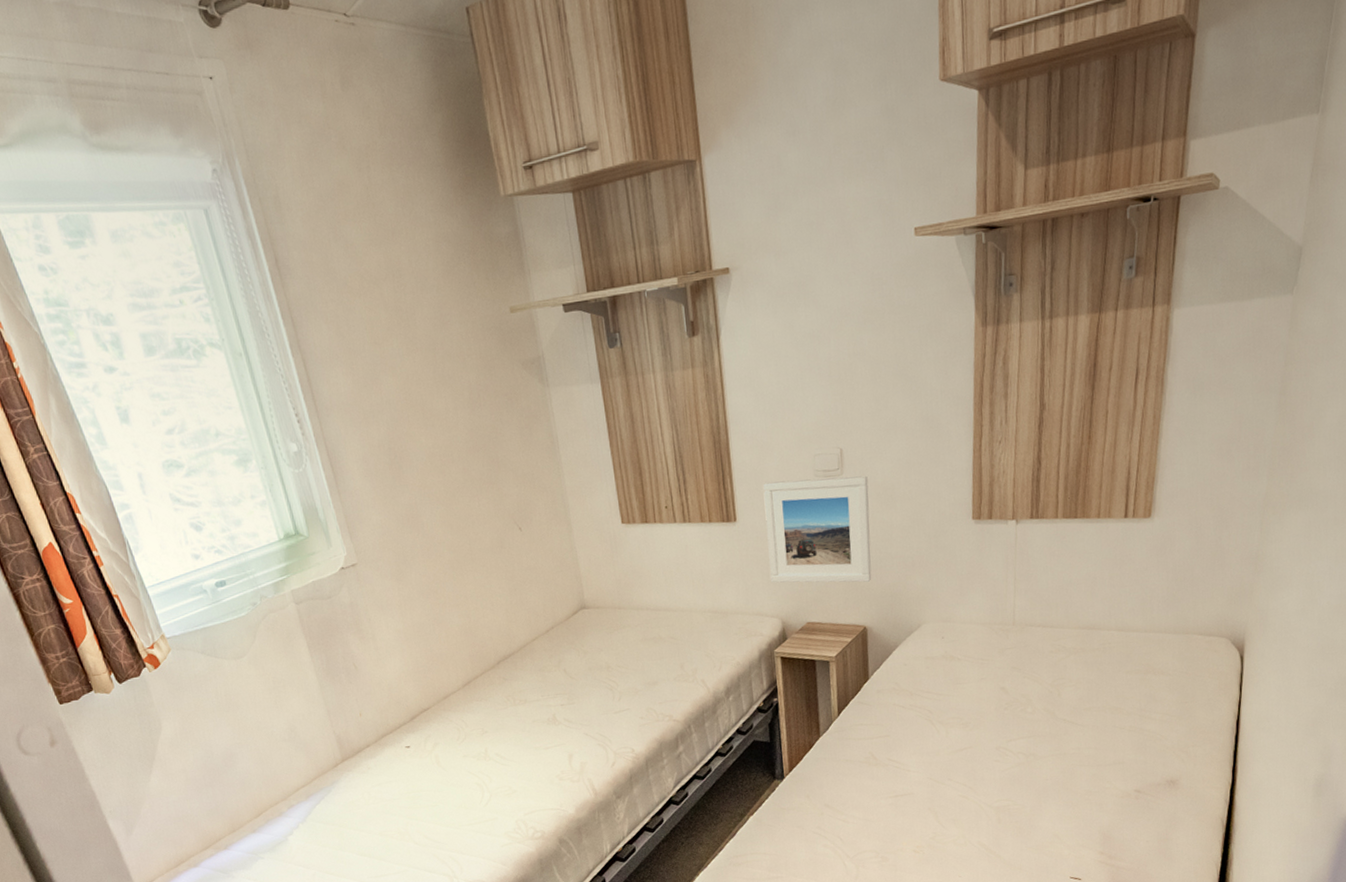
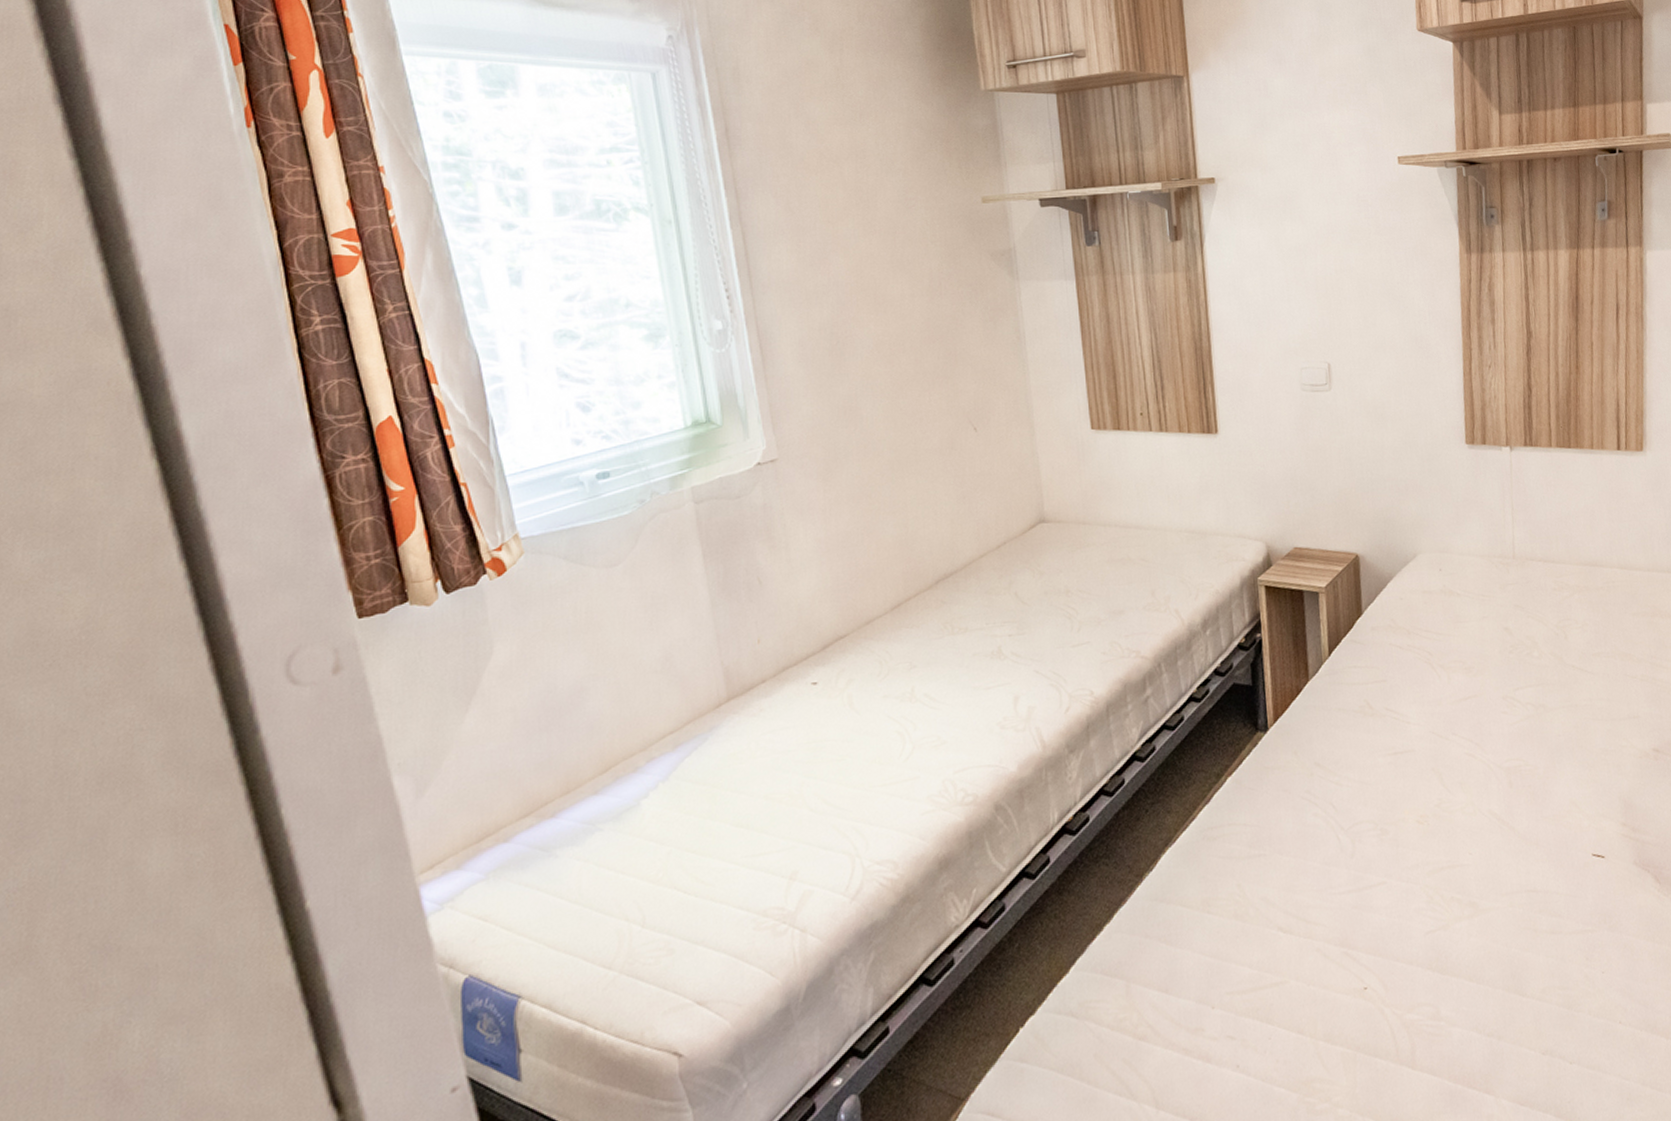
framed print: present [763,475,872,583] -> none [1246,392,1363,506]

